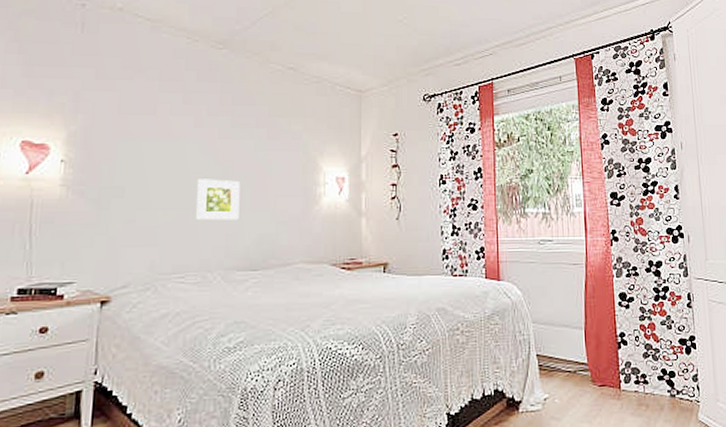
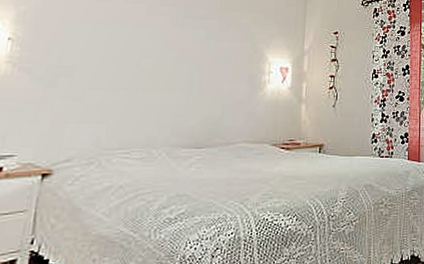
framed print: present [196,179,241,221] -> none [144,62,190,102]

